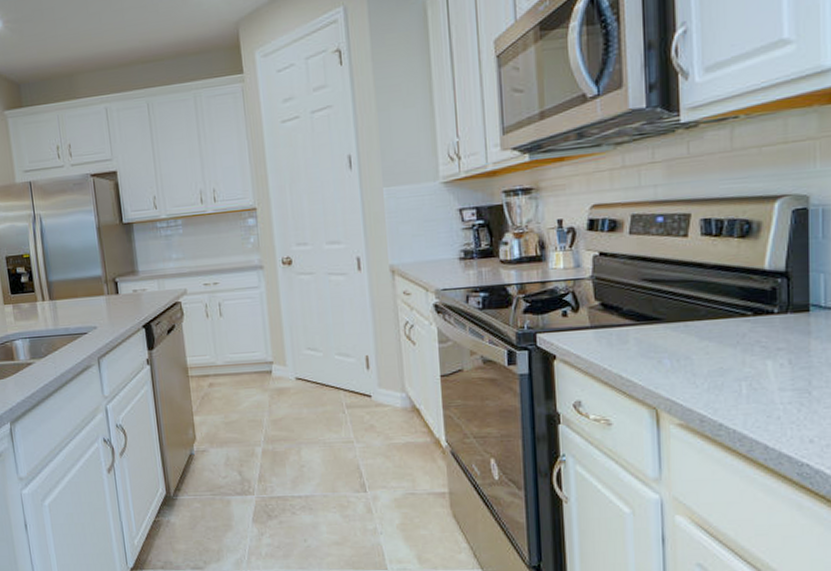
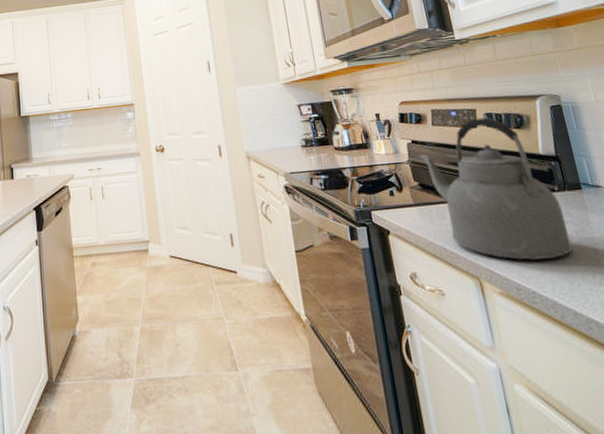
kettle: none [602,223,780,391] -> present [416,117,573,260]

